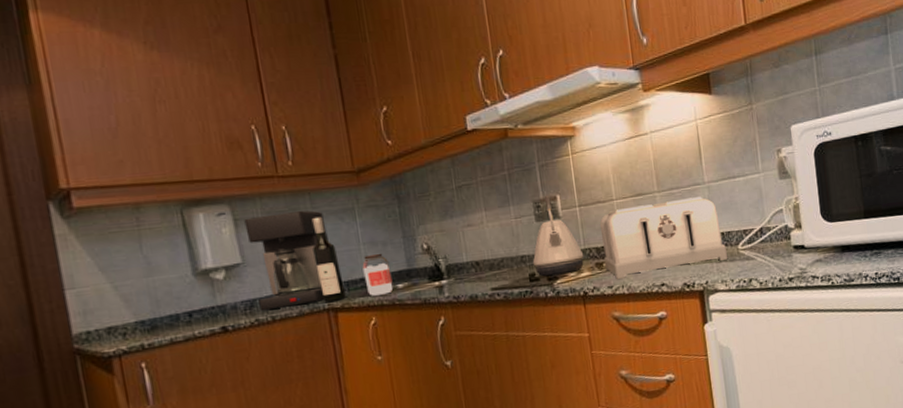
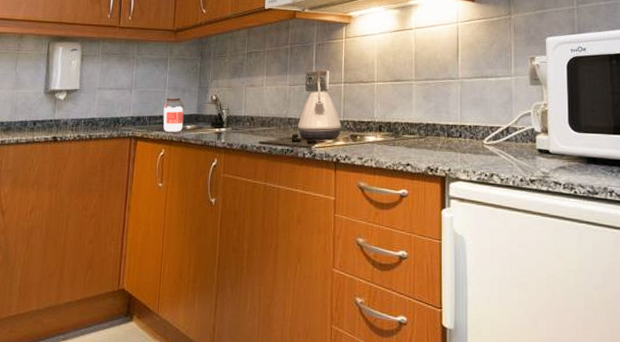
coffee maker: present [244,210,328,311] -> none [83,55,144,130]
bottle: present [311,216,346,303] -> none [129,62,148,132]
toaster: present [599,197,727,280] -> none [358,89,472,154]

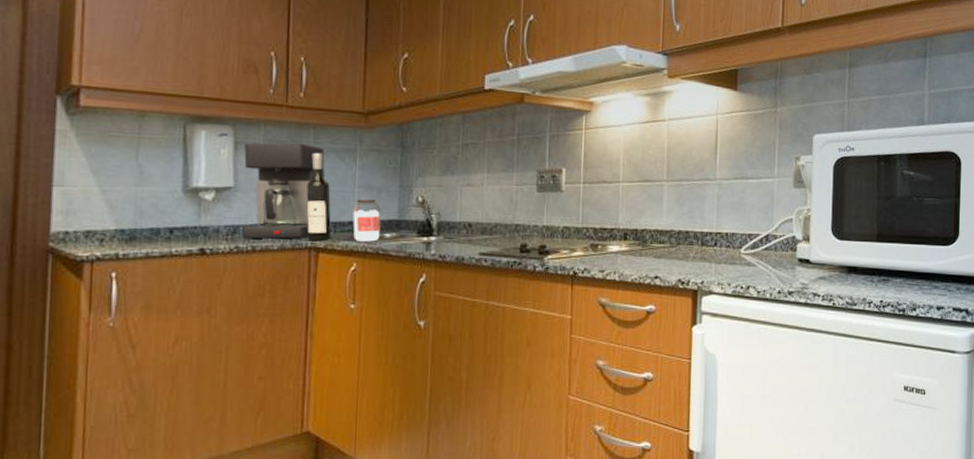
coffee maker: none [83,55,144,130] -> present [242,142,325,240]
bottle: none [129,62,148,132] -> present [306,152,331,242]
kettle: present [297,69,342,140] -> none [526,166,580,251]

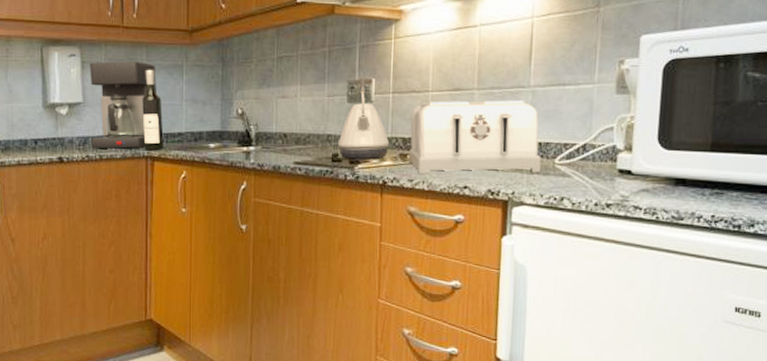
jar: present [353,199,382,242] -> none [182,112,206,152]
kettle: none [526,166,580,251] -> present [337,77,390,160]
toaster: none [599,192,728,265] -> present [408,100,541,175]

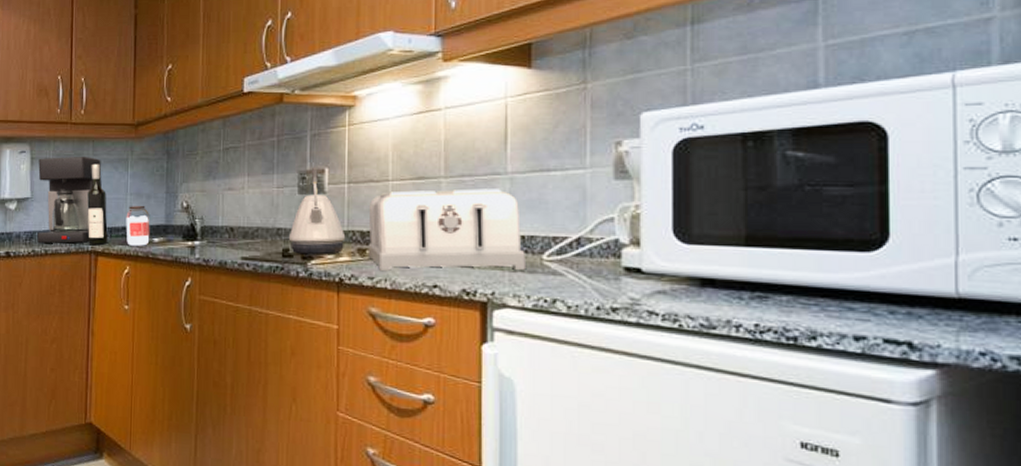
jar: none [182,112,206,152] -> present [126,206,150,246]

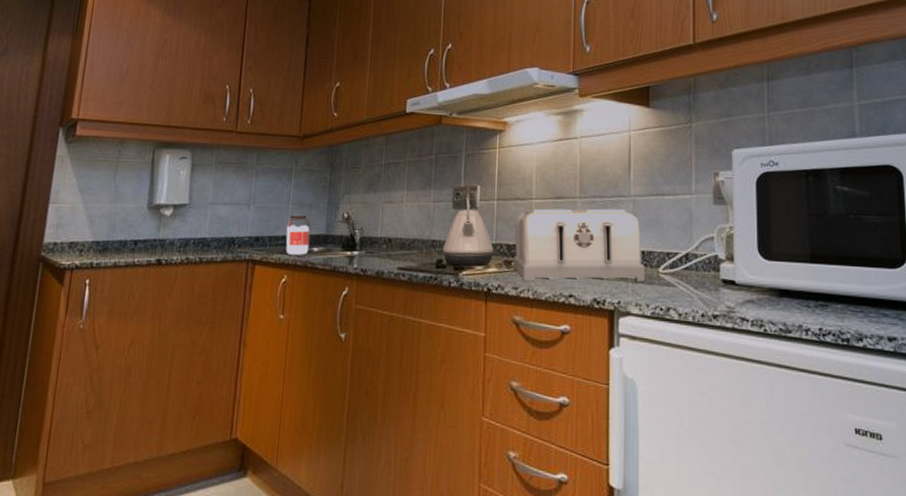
coffee maker: present [37,156,102,244] -> none [192,164,265,252]
bottle: present [87,163,108,246] -> none [246,172,268,254]

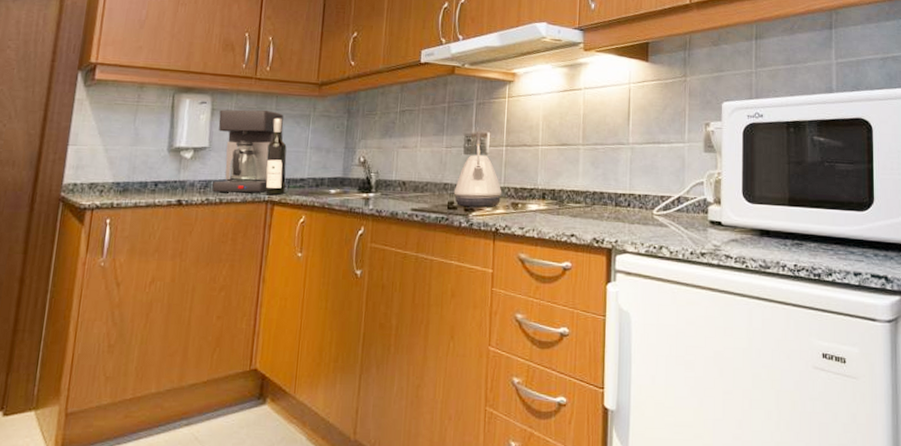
coffee maker: none [192,164,265,252] -> present [212,109,284,194]
bottle: none [246,172,268,254] -> present [265,117,287,196]
jar: present [286,215,311,255] -> none [304,159,329,197]
toaster: present [513,208,645,283] -> none [519,155,641,223]

